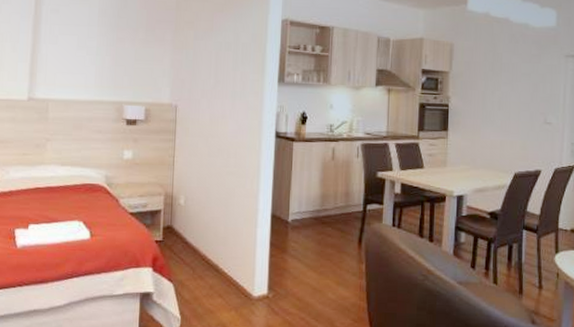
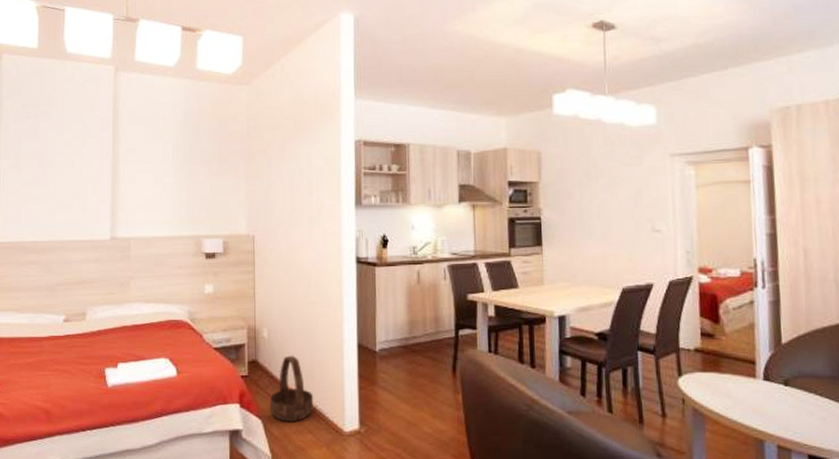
basket: none [181,222,226,287] -> present [269,355,314,422]

